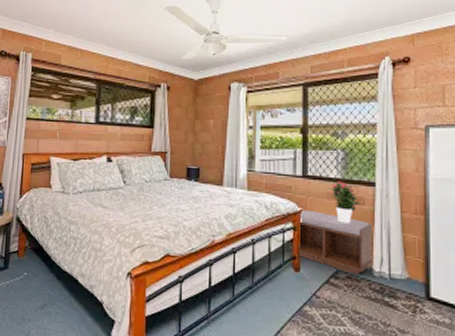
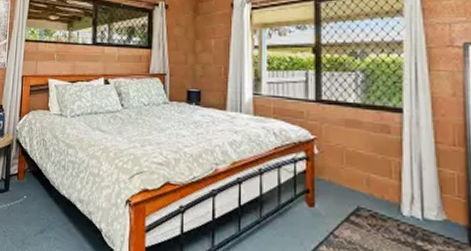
bench: present [290,209,374,275] -> none [303,138,402,213]
potted flower: present [329,181,361,224] -> none [346,106,386,155]

